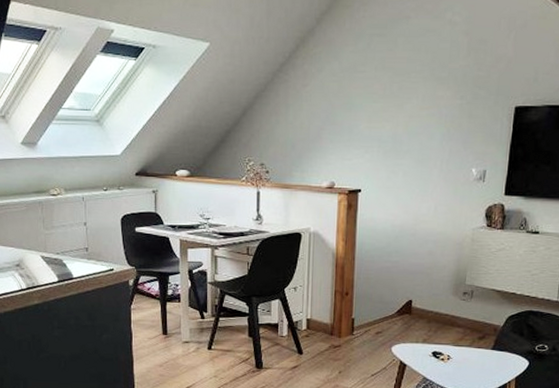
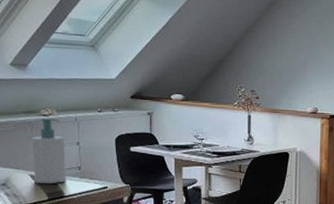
soap bottle: none [42,198,75,266] -> present [31,118,66,184]

